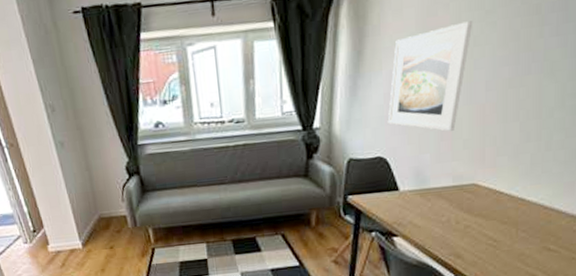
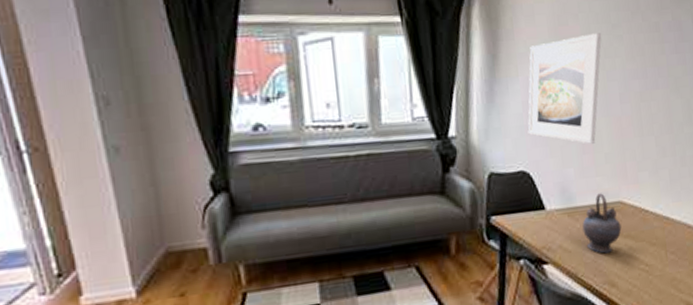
teapot: none [434,176,473,230] -> present [582,193,622,254]

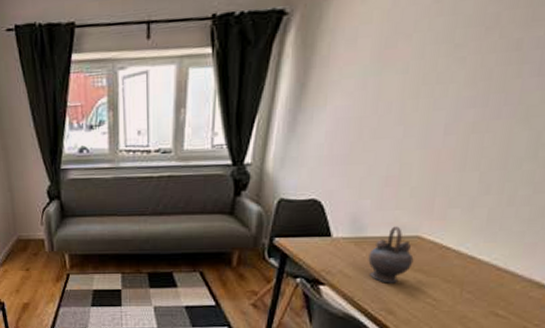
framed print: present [527,33,602,144] -> none [326,55,439,177]

